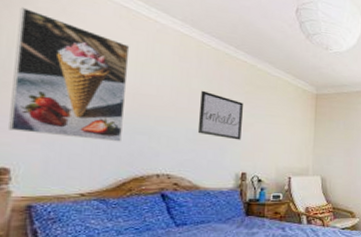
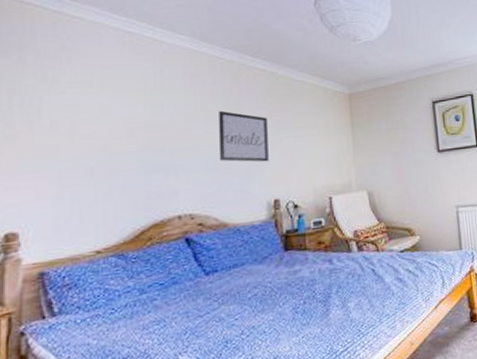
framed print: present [9,7,130,142] -> none [15,51,137,189]

